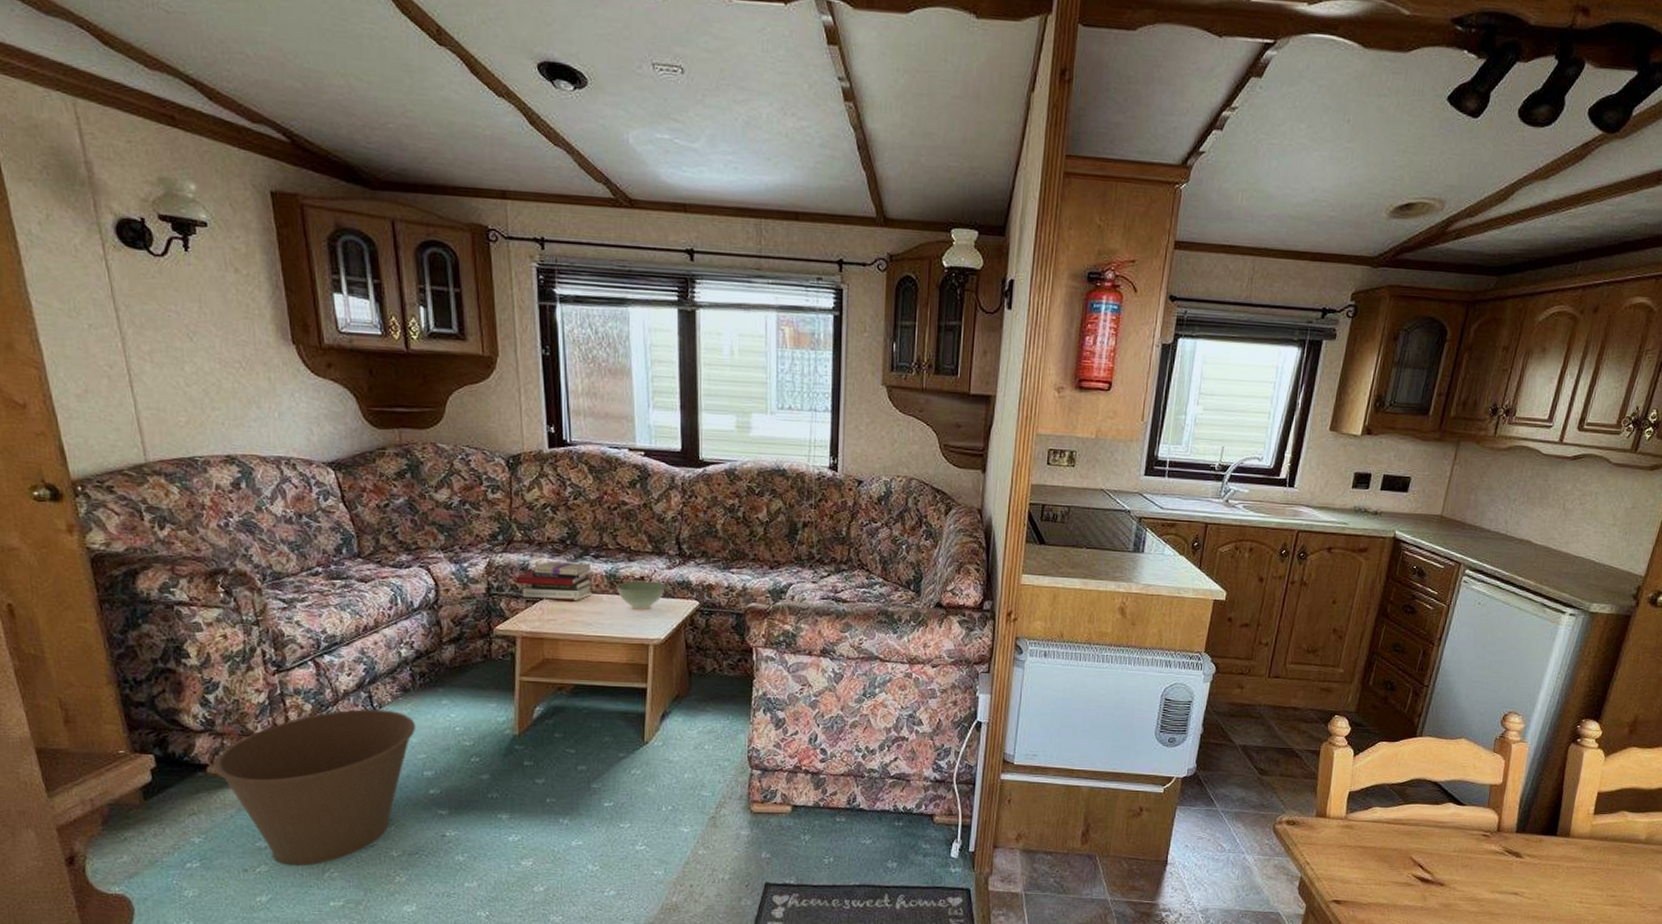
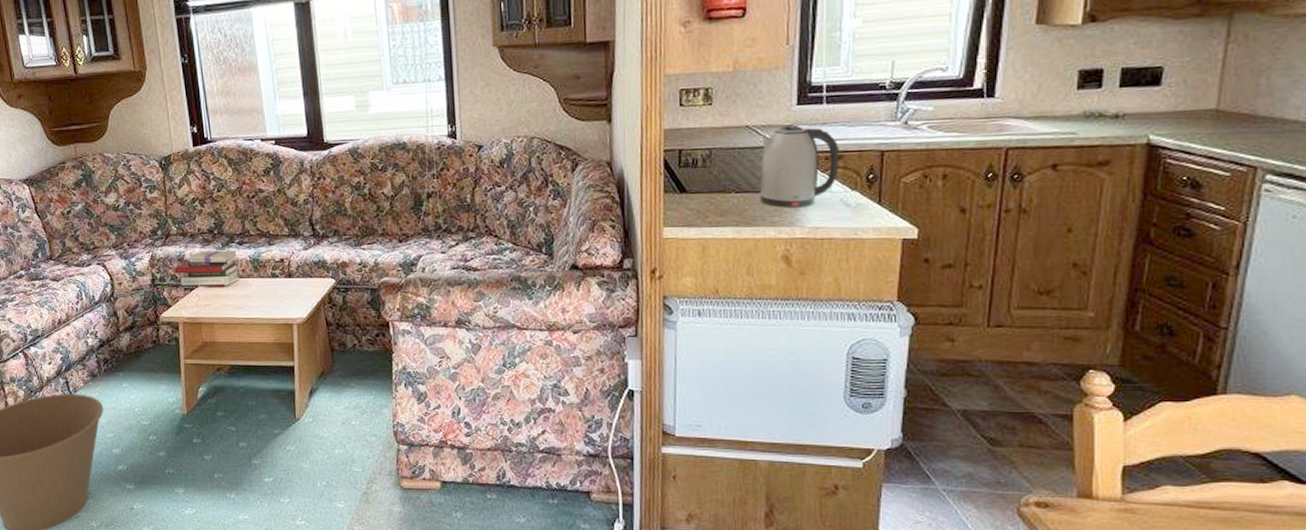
bowl: present [617,580,666,611] -> none [260,262,304,292]
kettle: none [1106,492,1174,567] -> present [760,124,839,209]

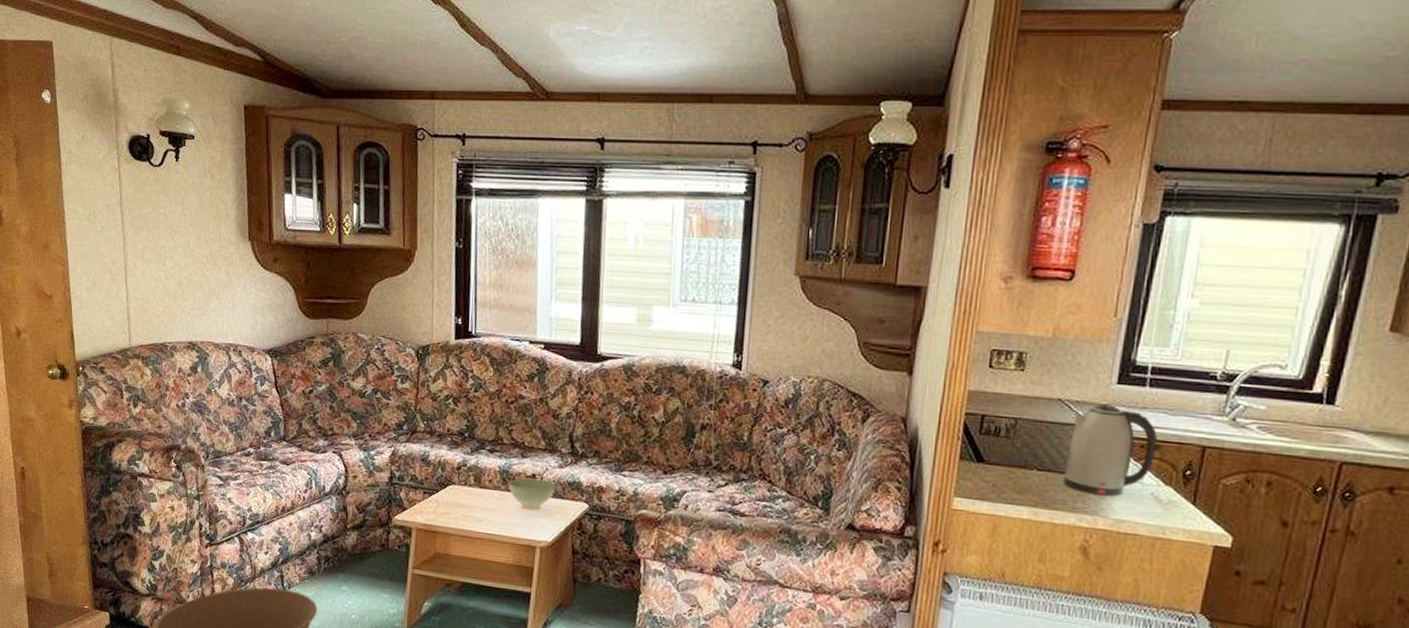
books: present [174,250,239,287] -> none [415,453,486,496]
bowl: none [260,262,304,292] -> present [508,478,556,510]

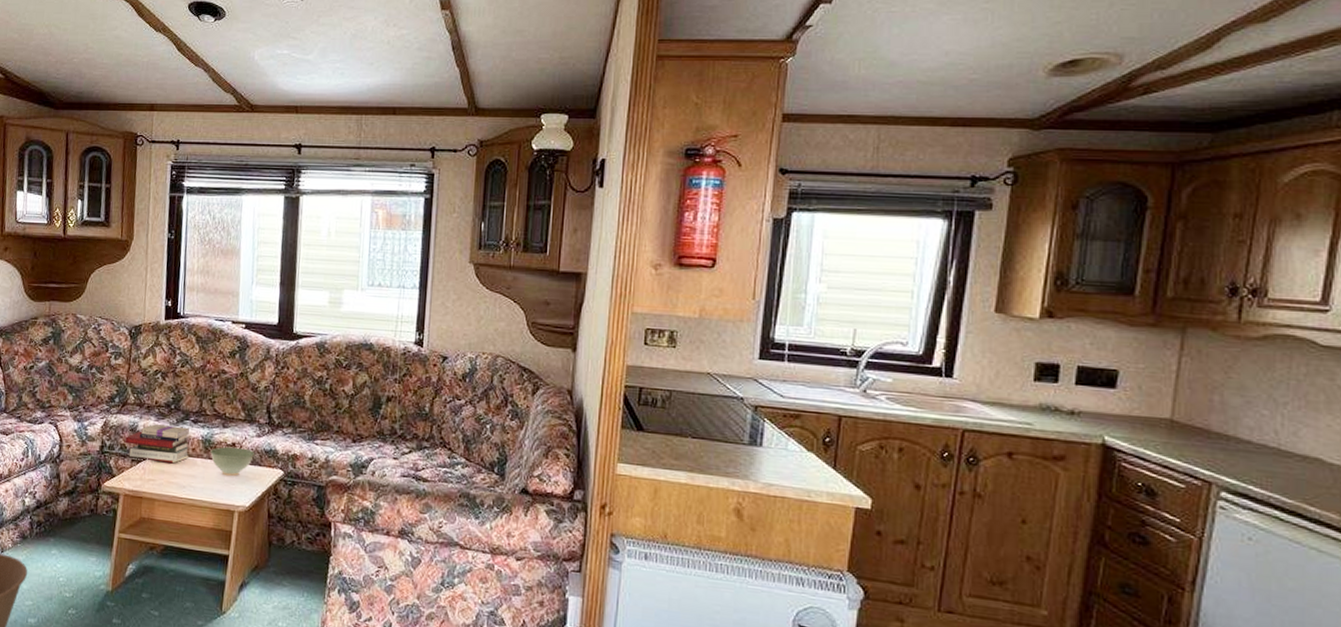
books: none [415,453,486,496] -> present [125,424,190,464]
kettle: present [1063,404,1157,497] -> none [716,377,797,463]

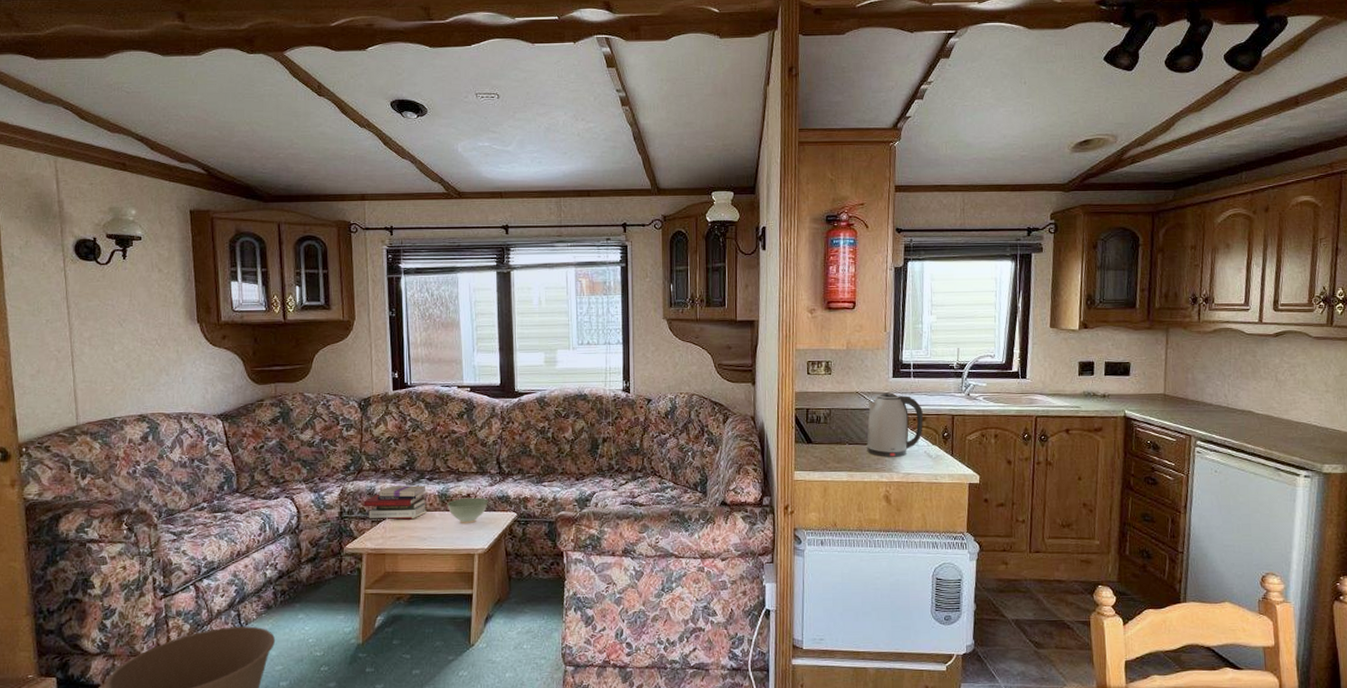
kettle: none [716,377,797,463] -> present [866,392,923,458]

